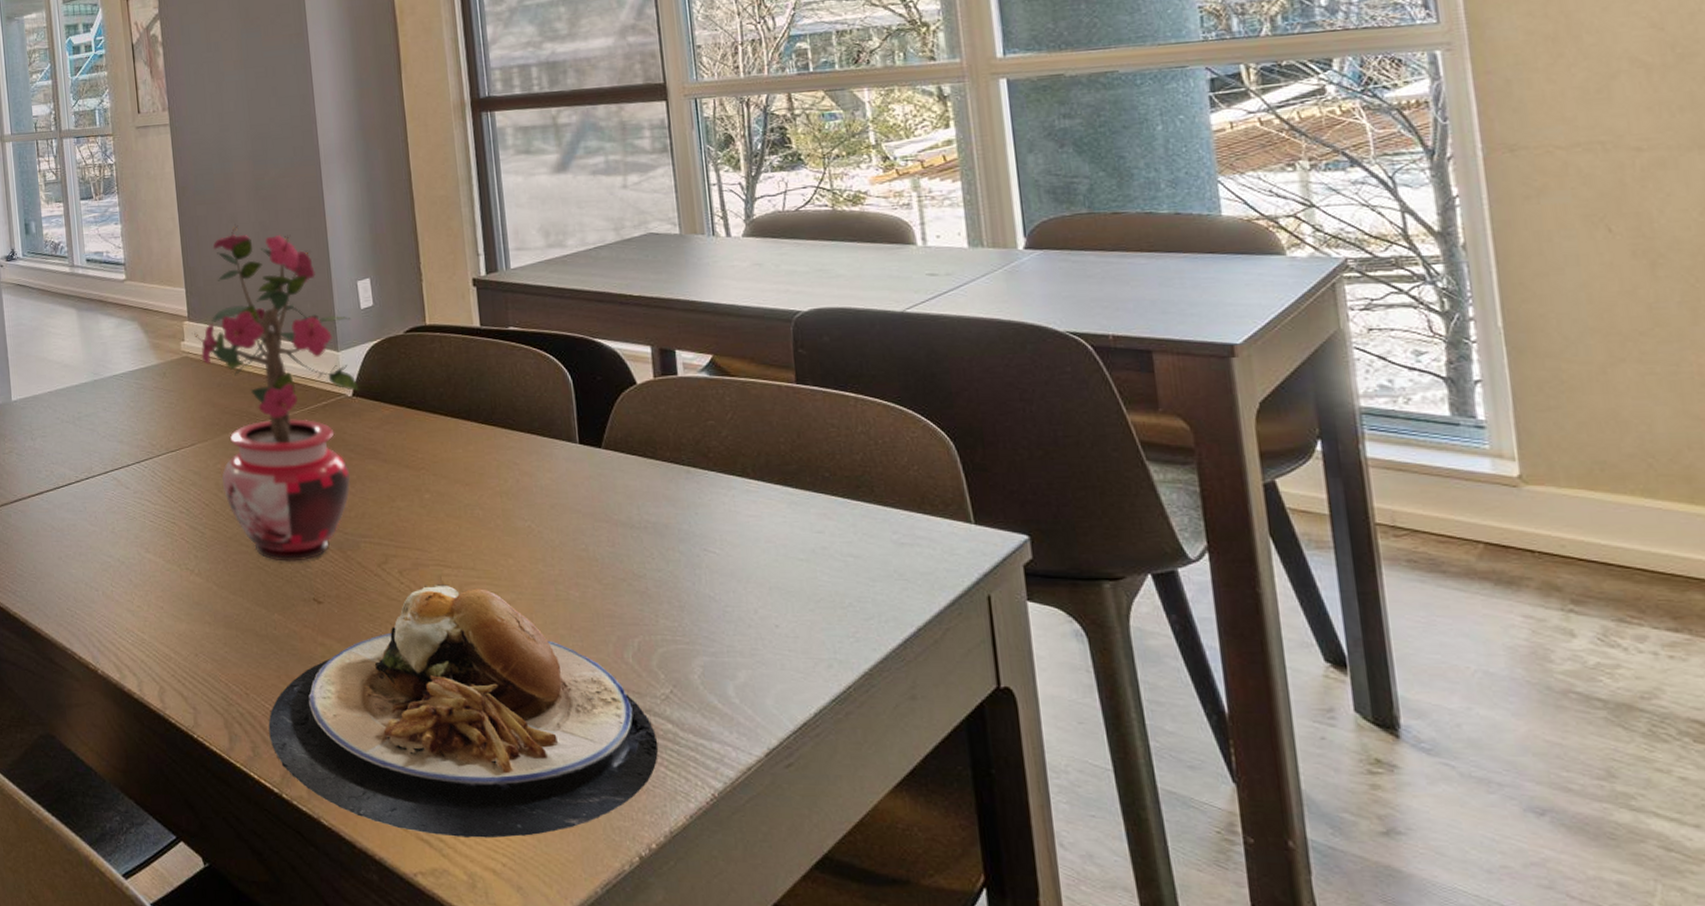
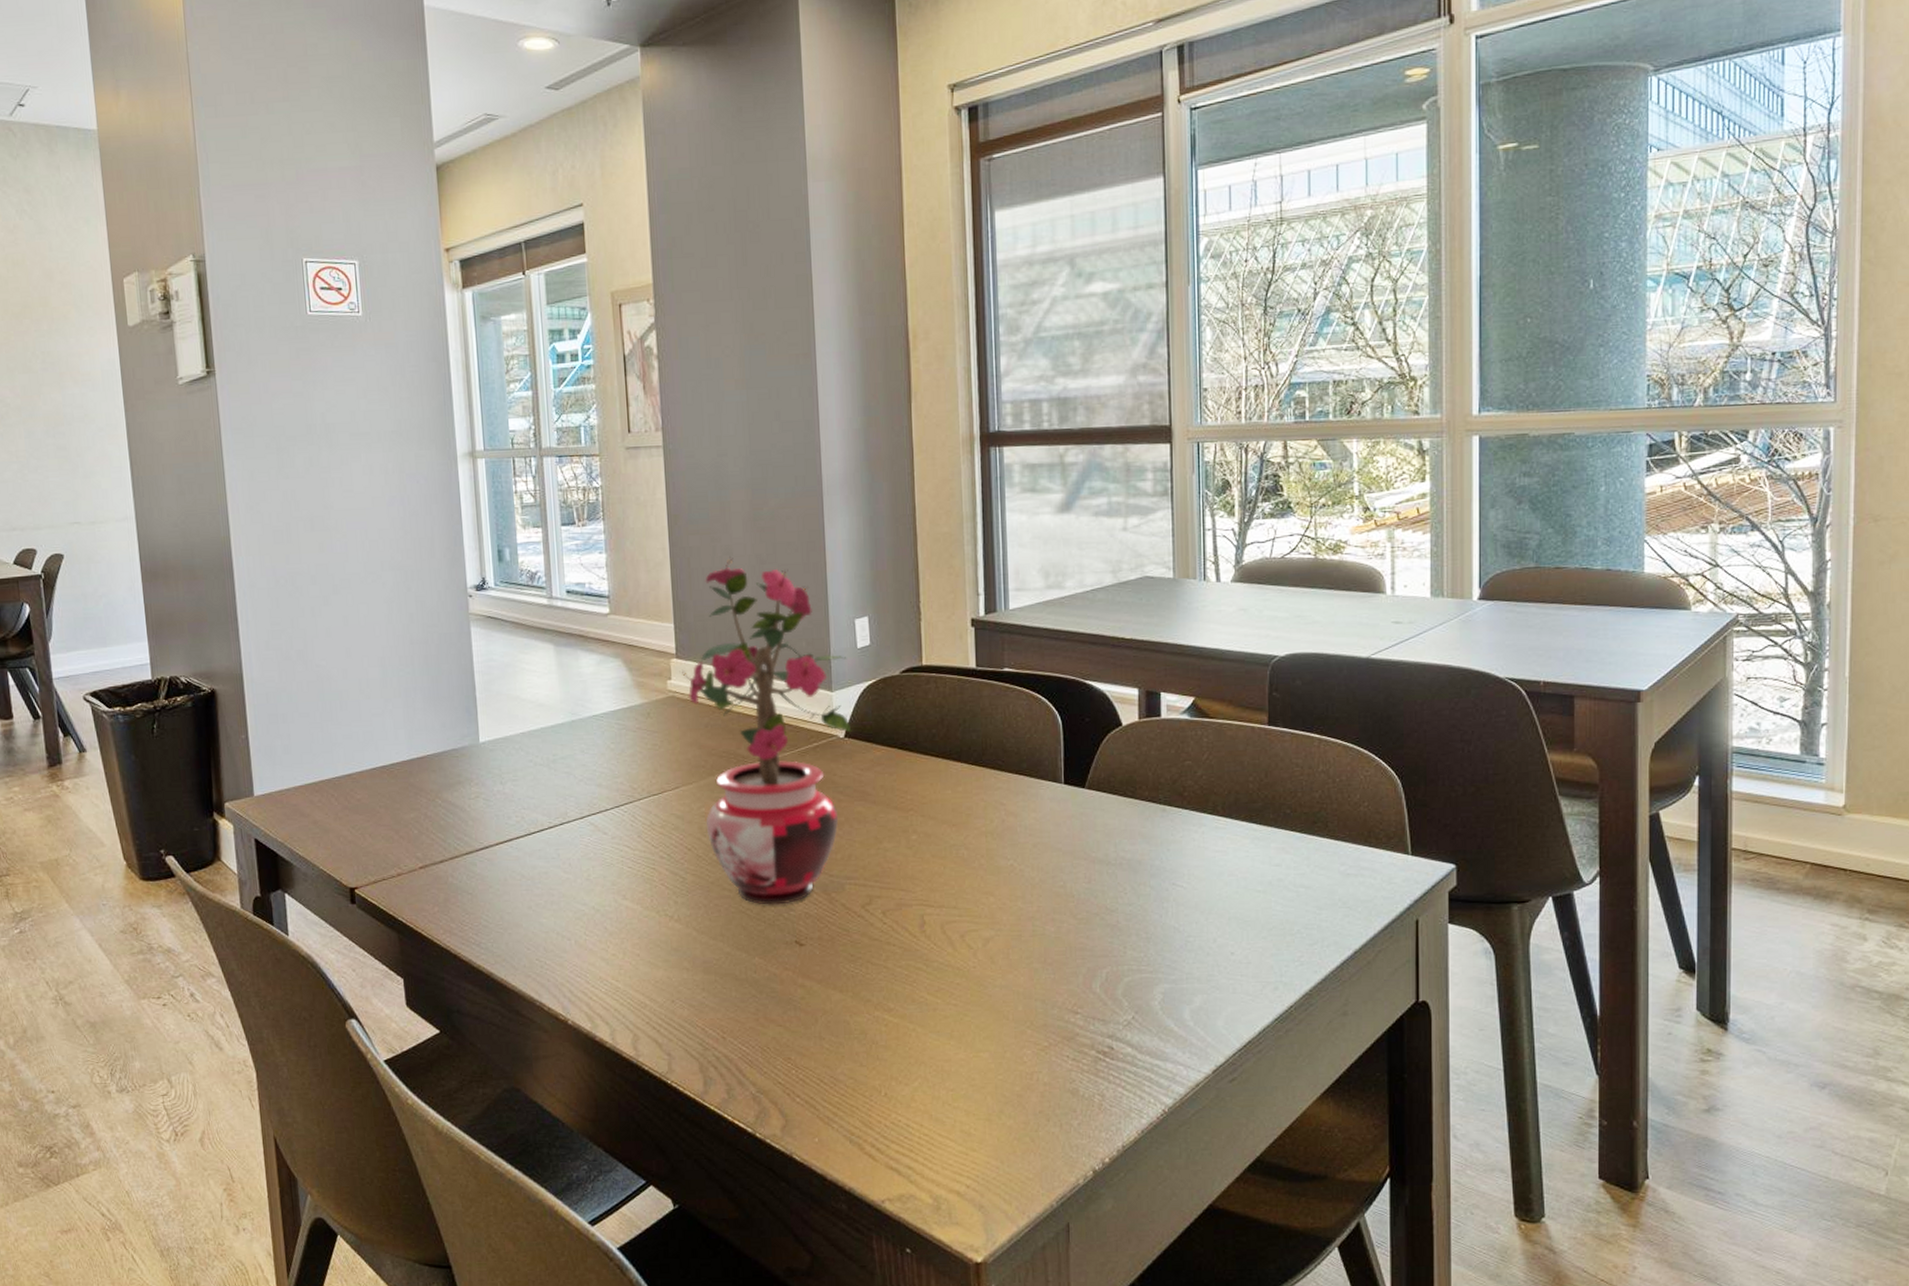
plate: present [268,583,659,838] -> none [744,922,1118,1164]

